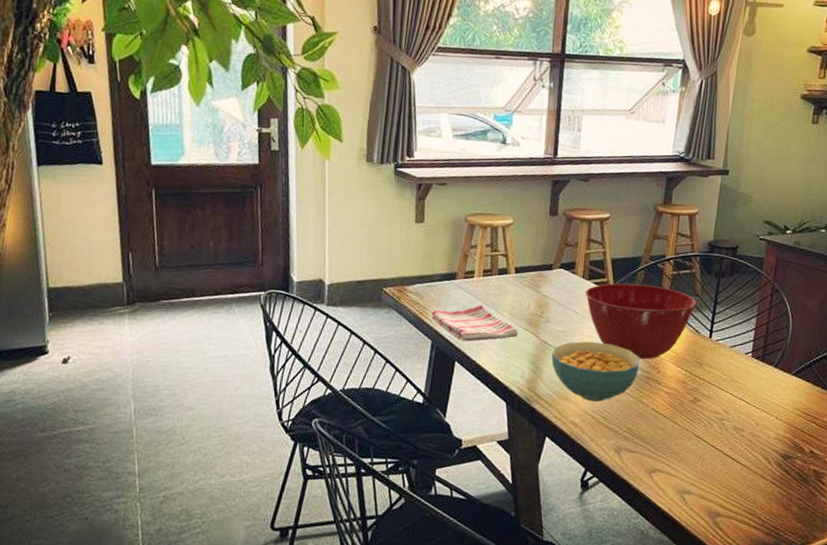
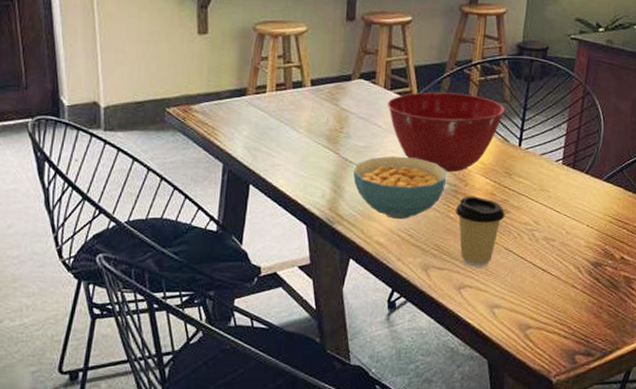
dish towel: present [431,304,518,342] -> none [221,122,316,163]
coffee cup: none [647,383,696,453] -> present [455,196,505,267]

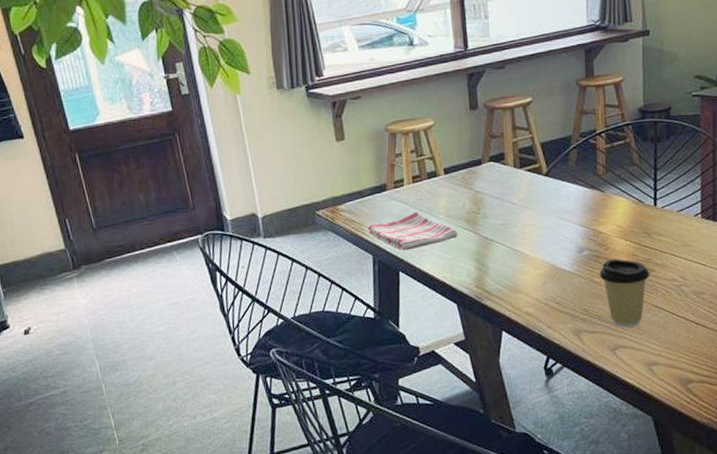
dish towel: none [221,122,316,163] -> present [367,211,457,251]
cereal bowl: present [353,156,447,219] -> none [494,229,587,289]
mixing bowl: present [387,92,505,173] -> none [518,162,636,239]

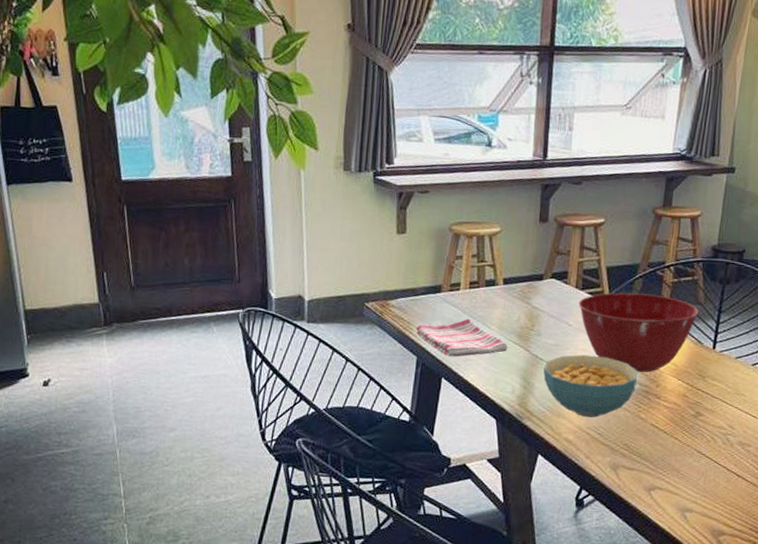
cereal bowl: none [494,229,587,289] -> present [543,354,639,418]
mixing bowl: none [518,162,636,239] -> present [578,292,699,373]
coffee cup: present [599,259,650,328] -> none [646,397,698,469]

